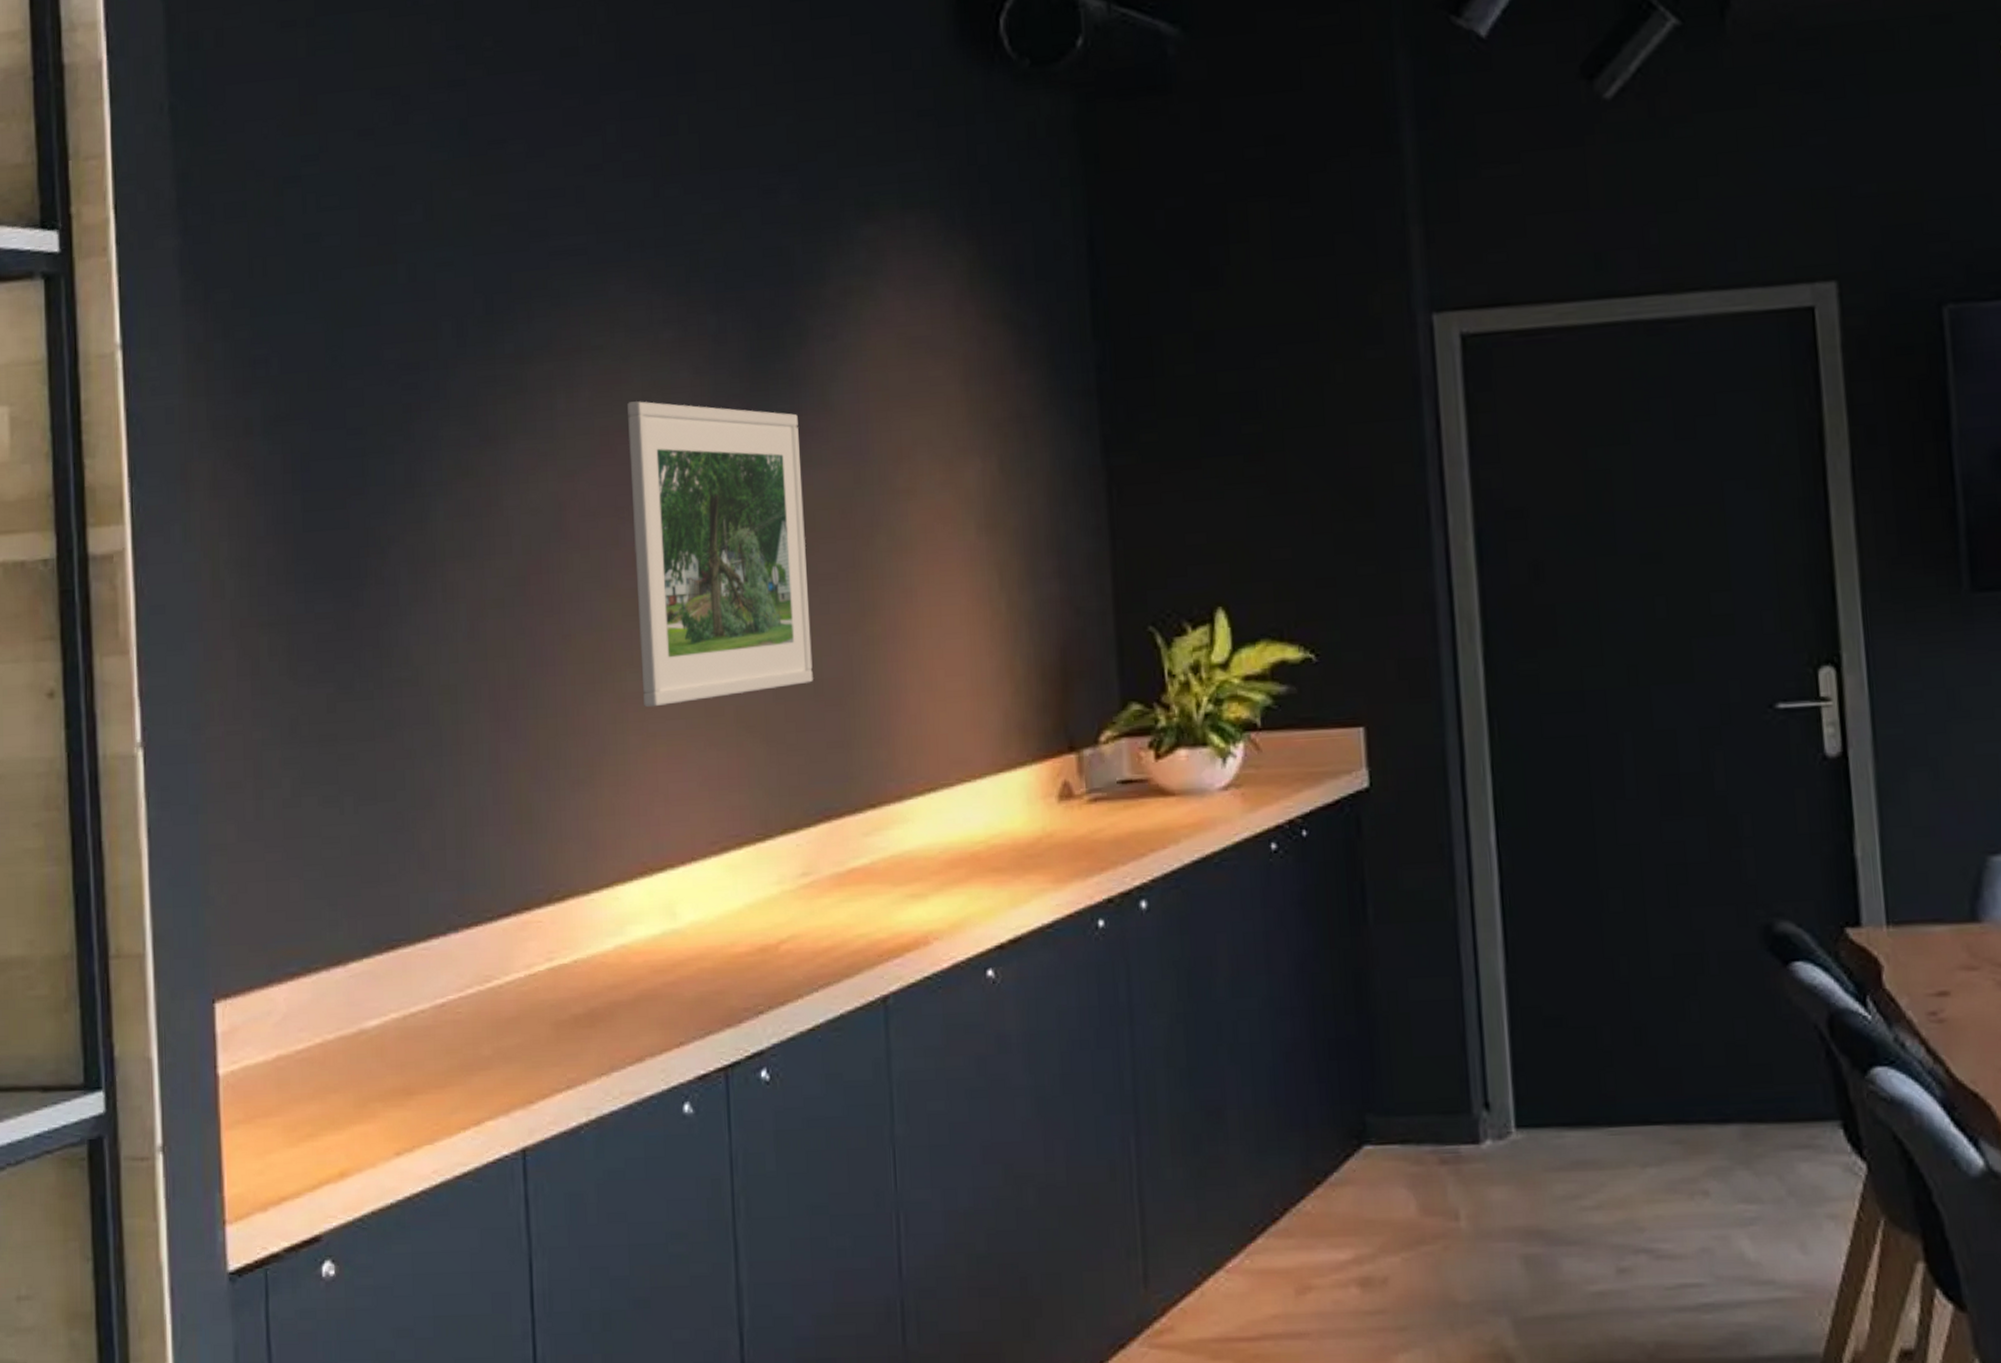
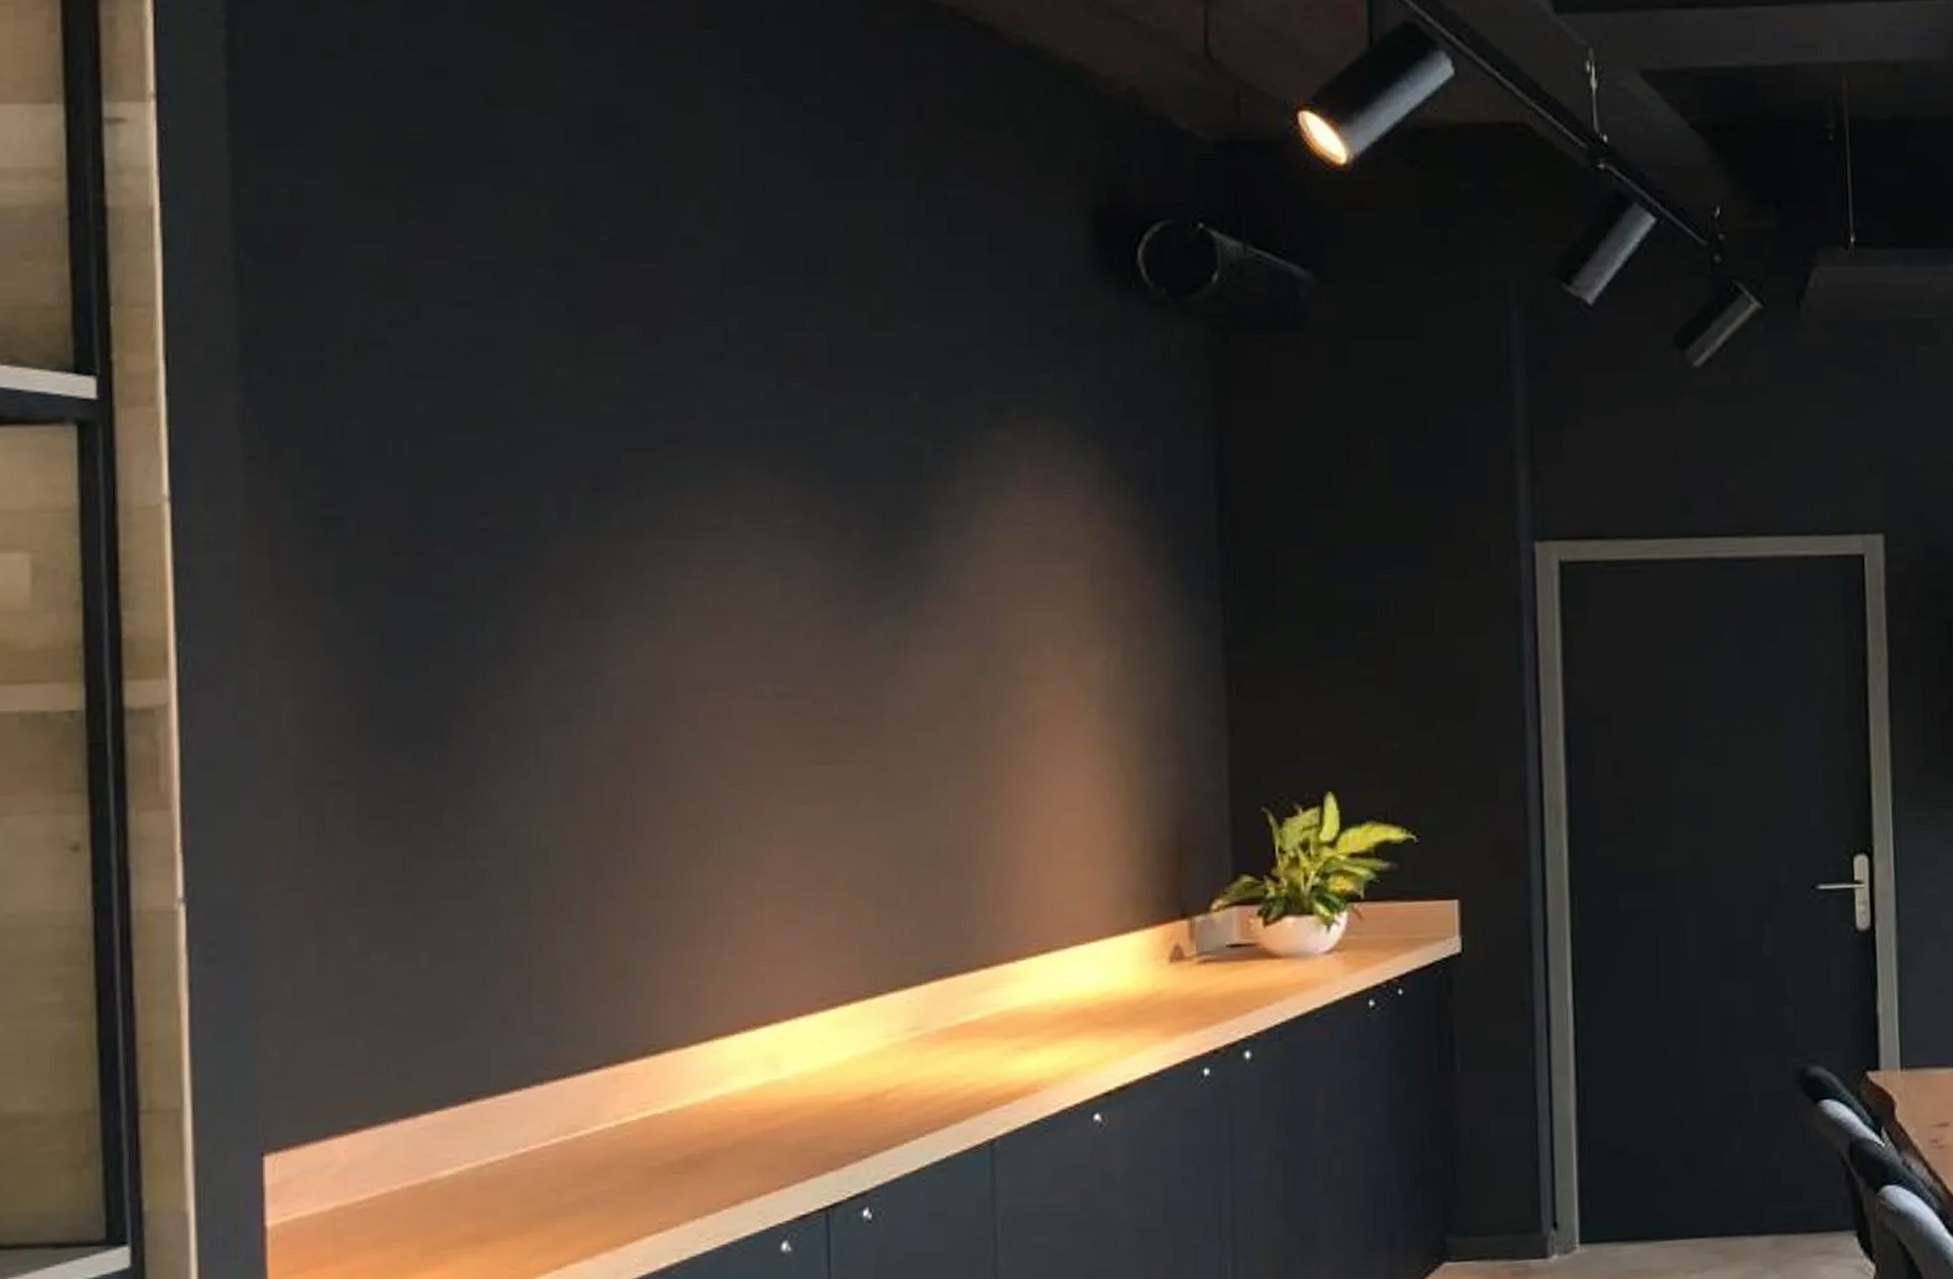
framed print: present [626,401,813,708] -> none [742,582,929,872]

